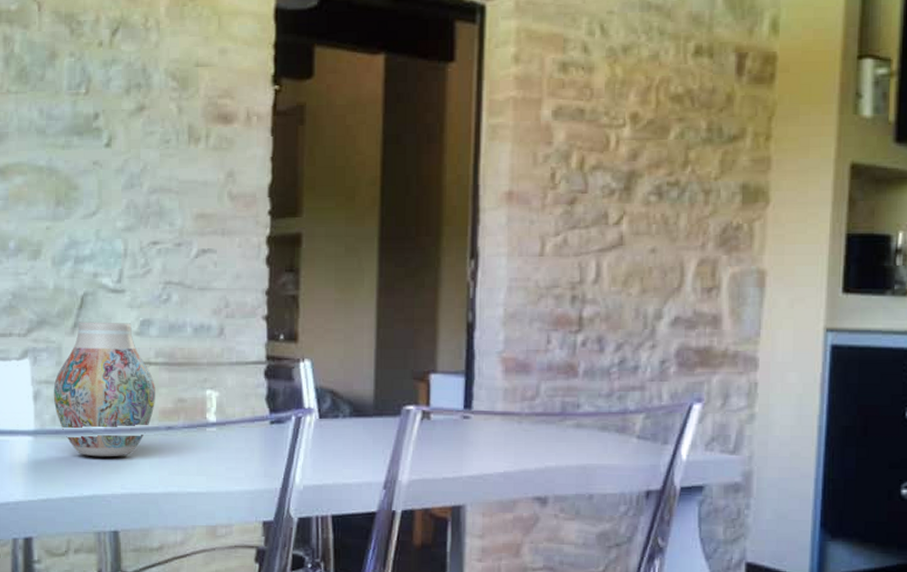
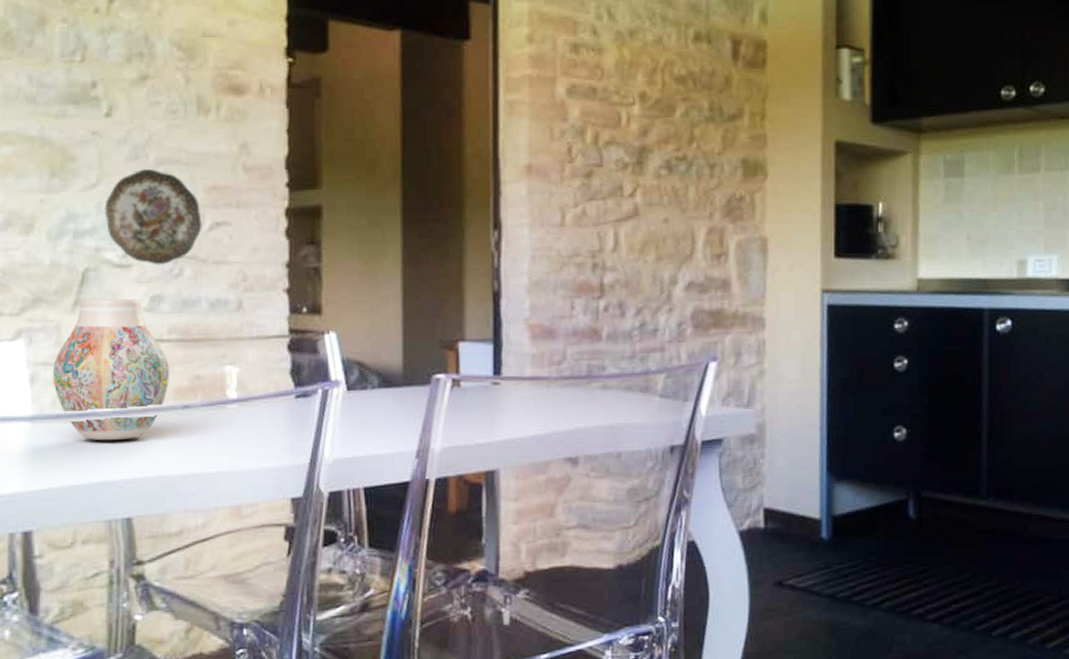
decorative plate: none [102,196,190,291] -> present [104,168,203,265]

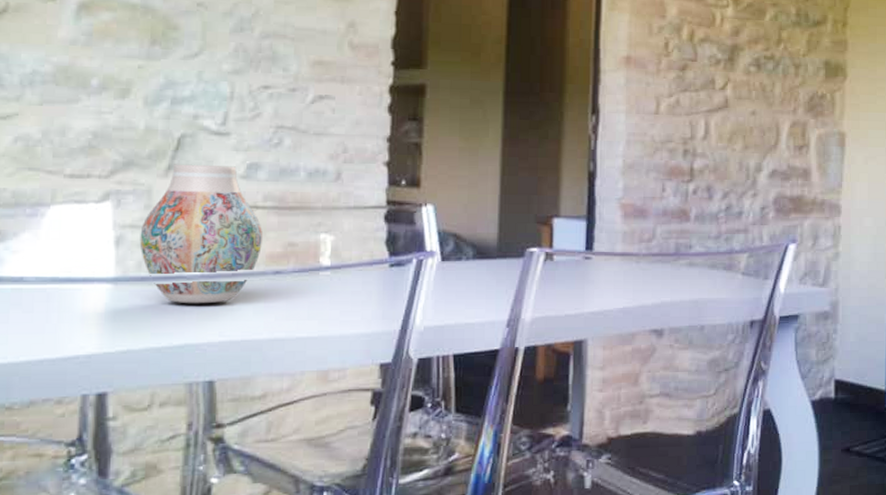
decorative plate: present [104,168,203,265] -> none [205,40,306,135]

